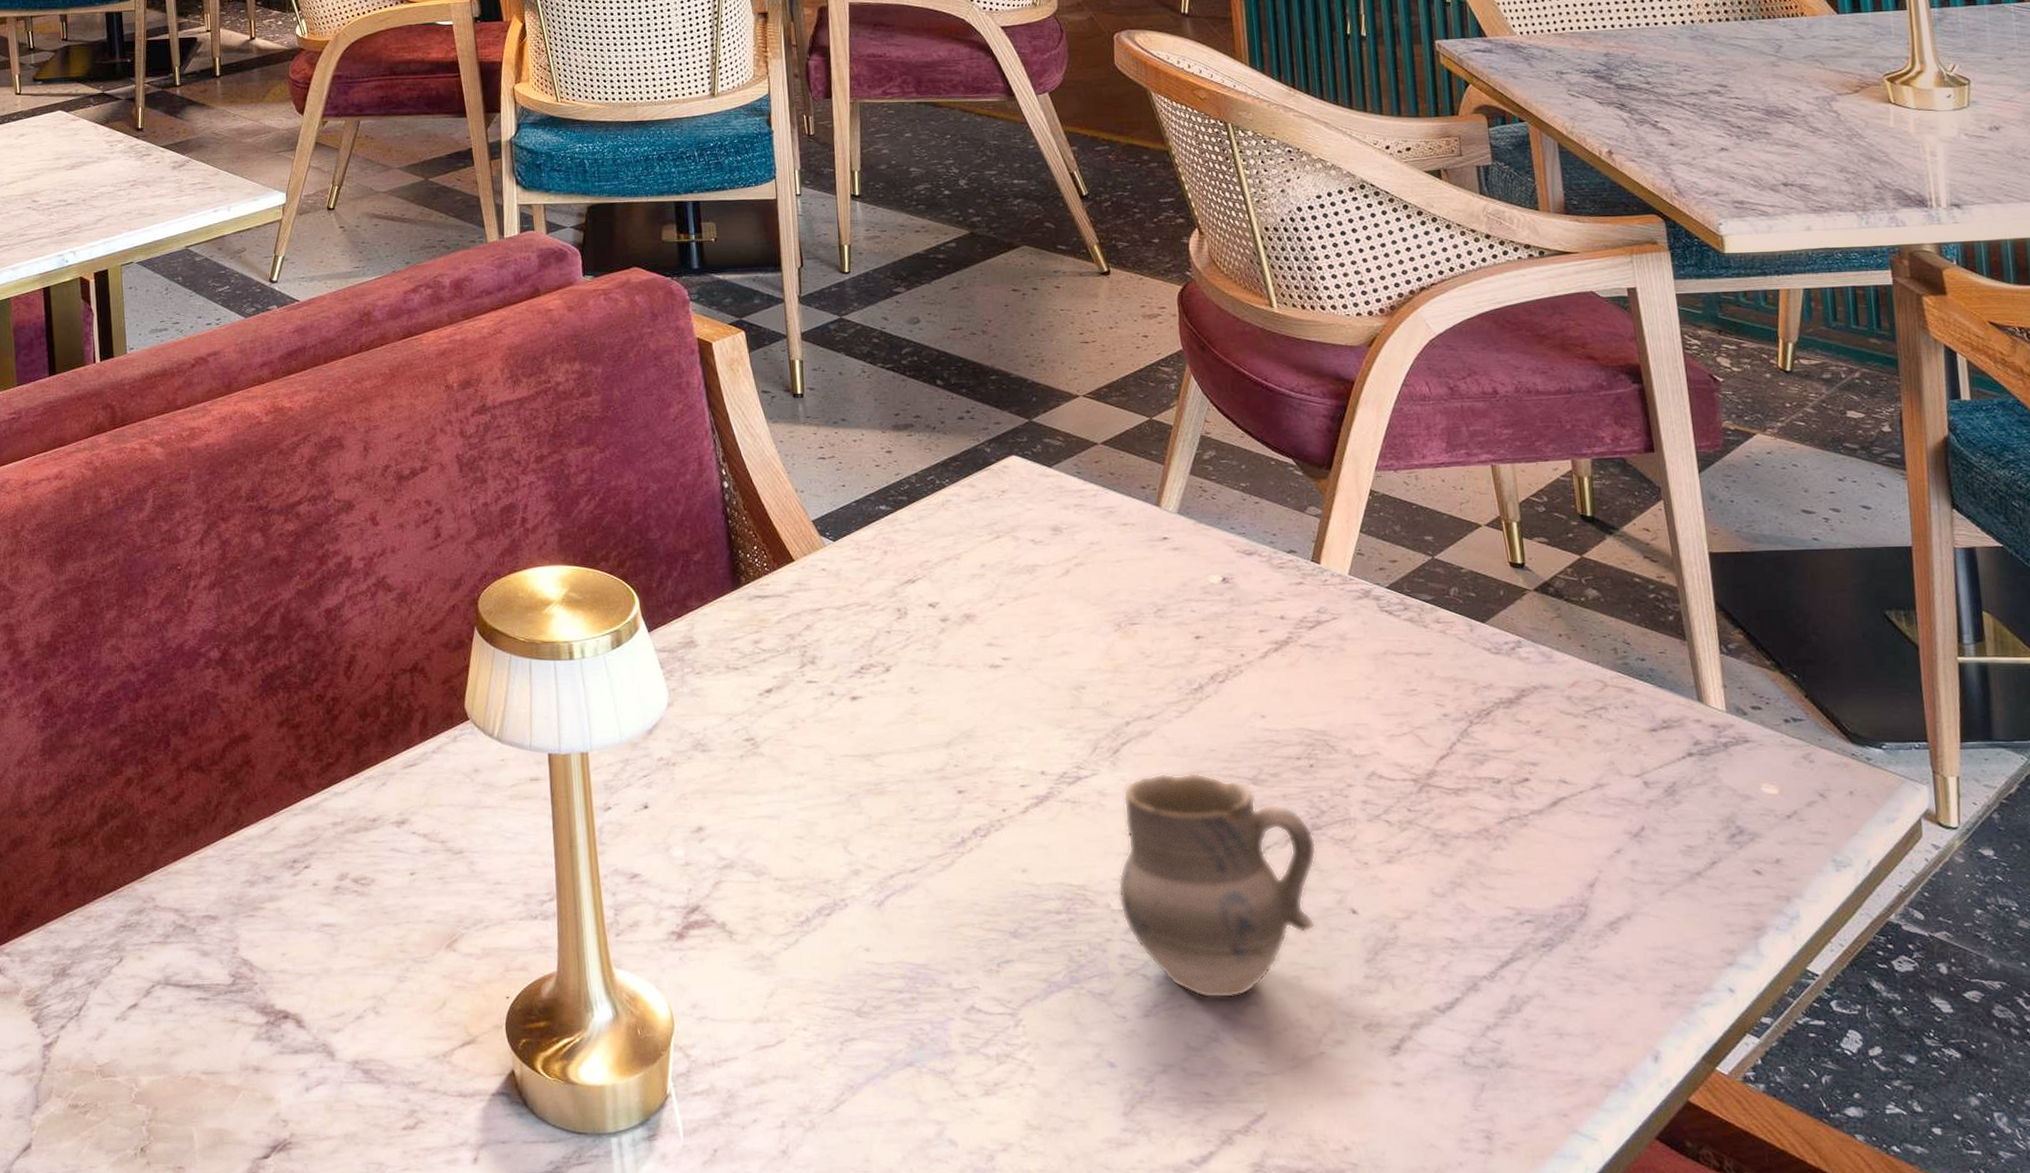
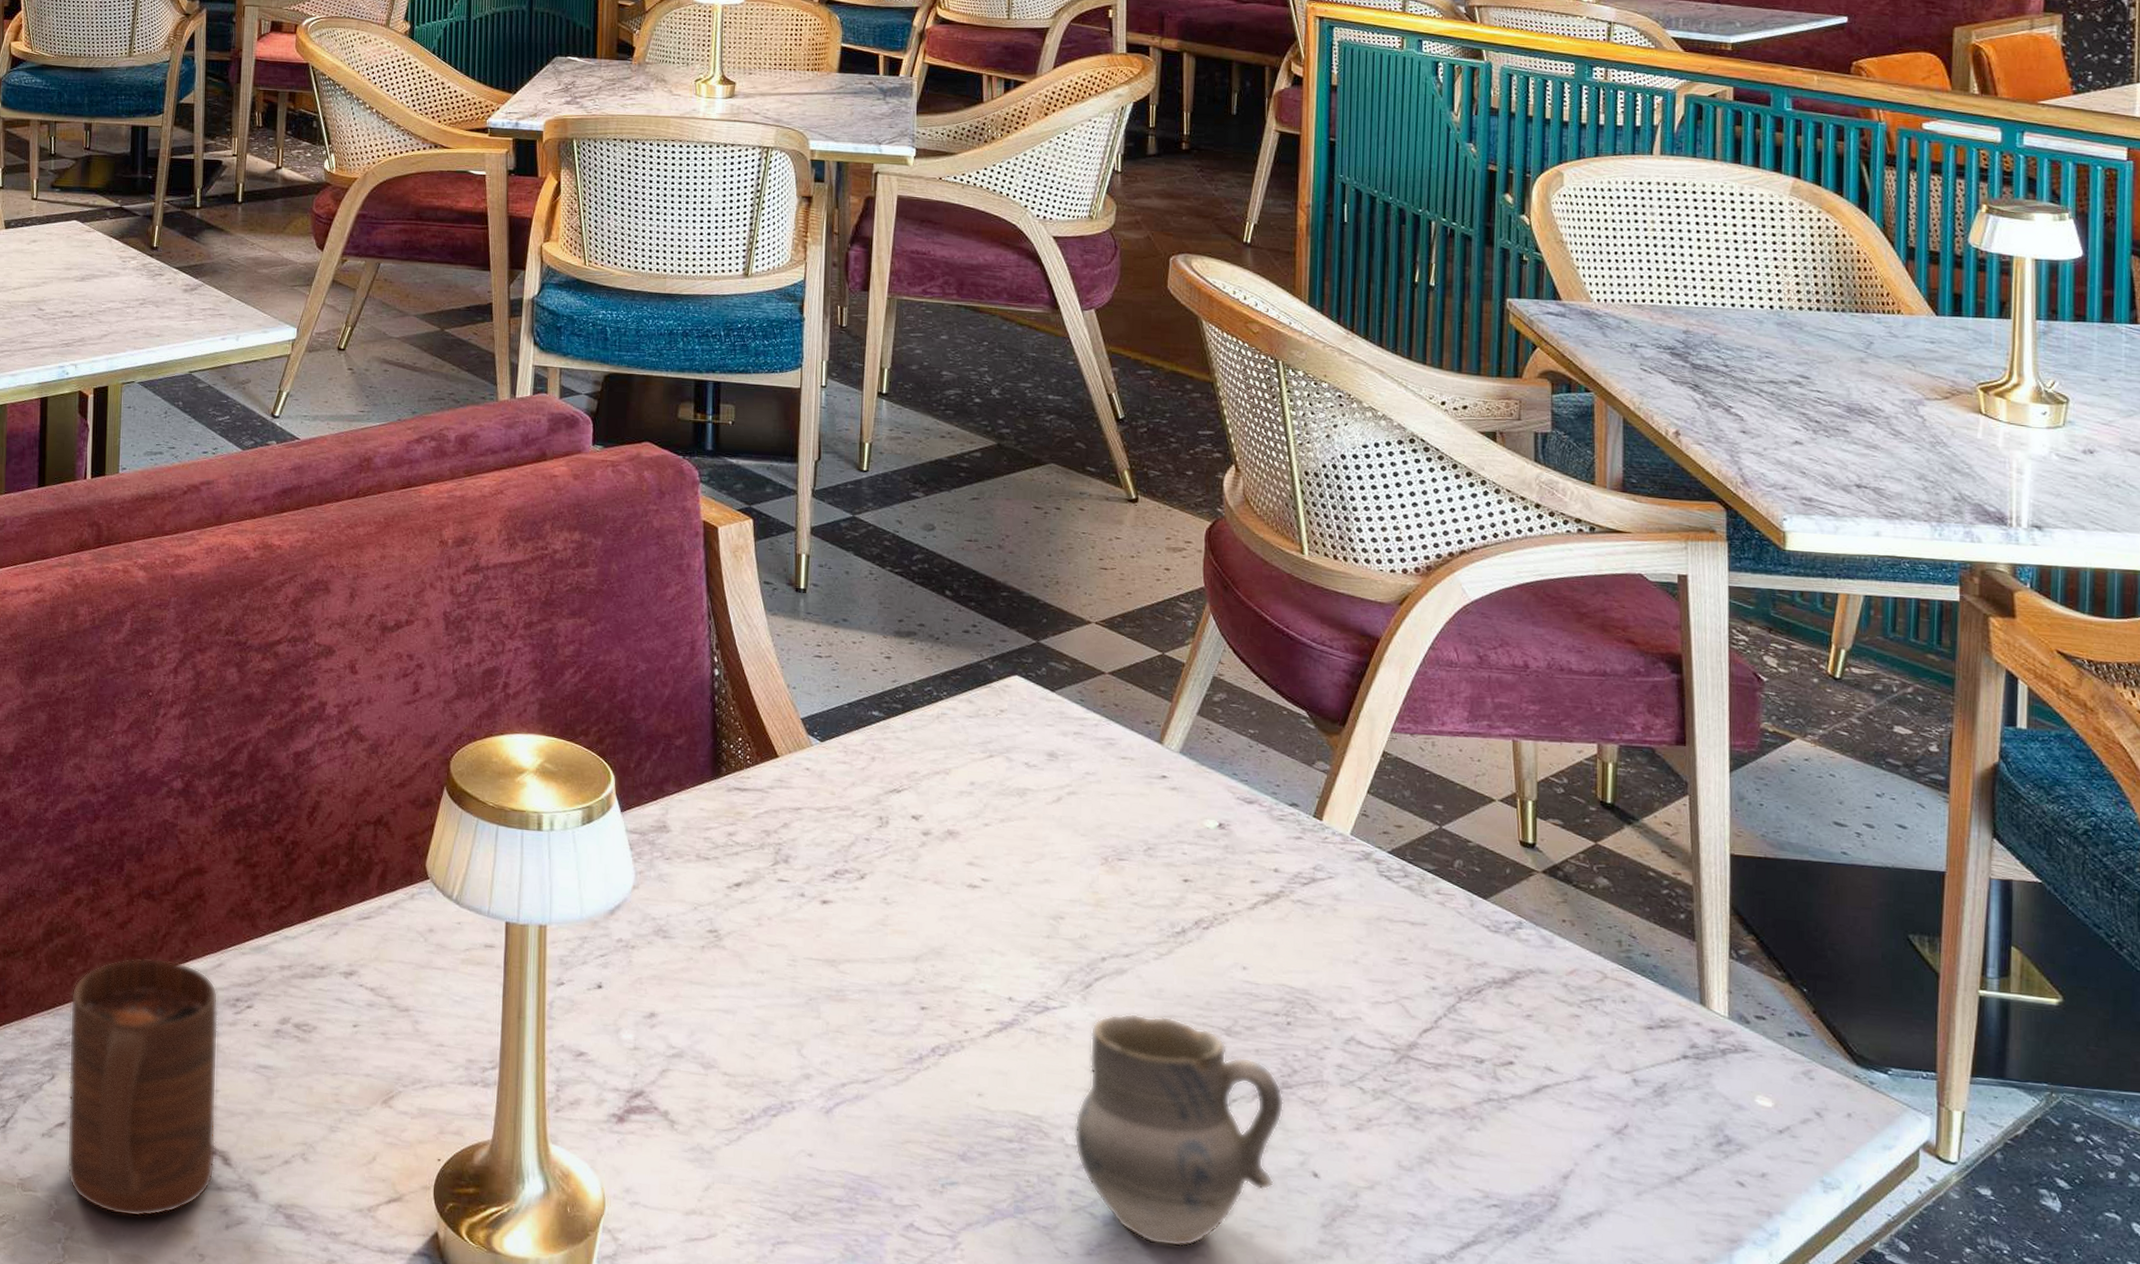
cup: none [130,829,289,1090] -> present [66,957,219,1217]

